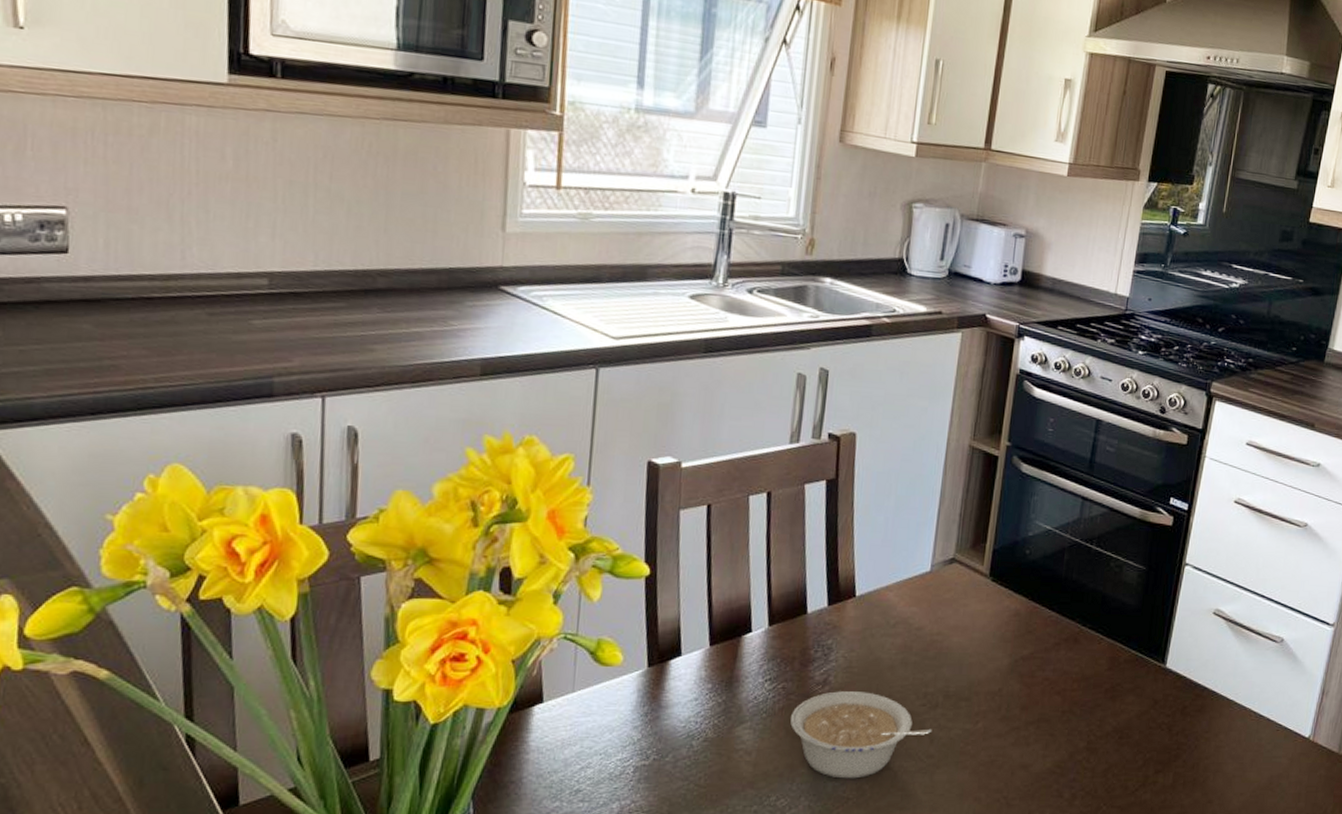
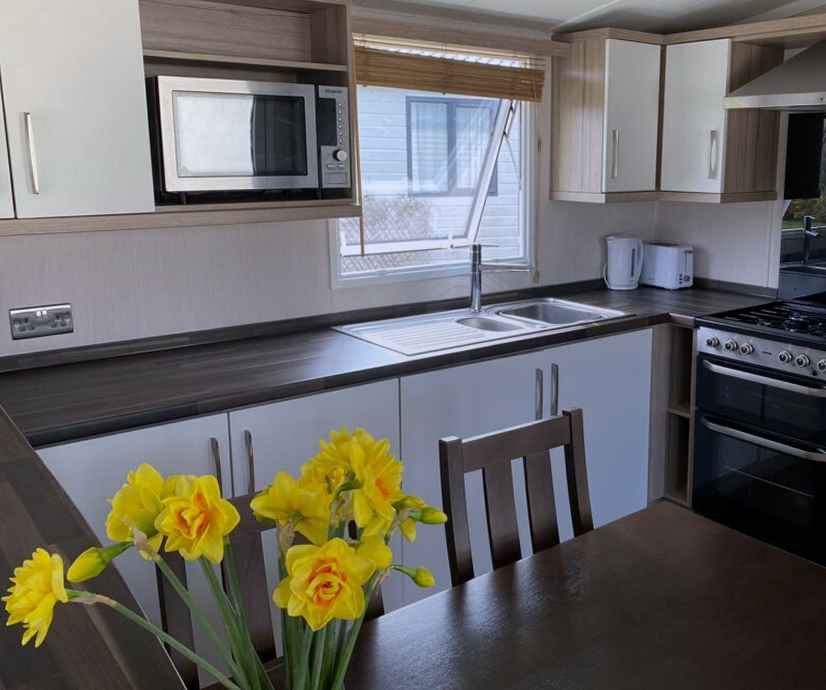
legume: present [790,691,932,779] -> none [556,600,660,666]

